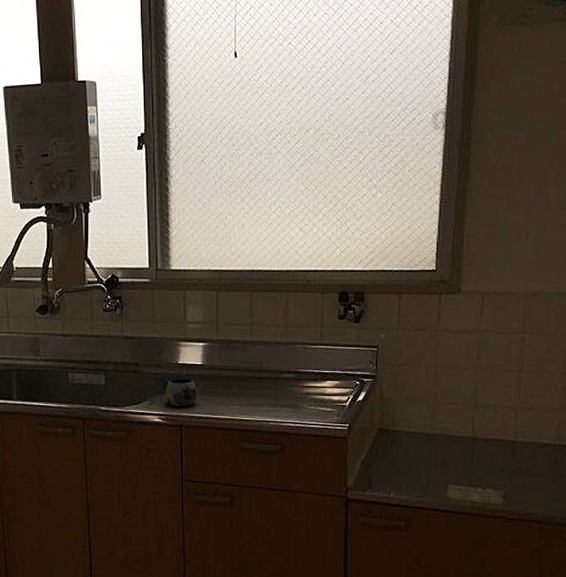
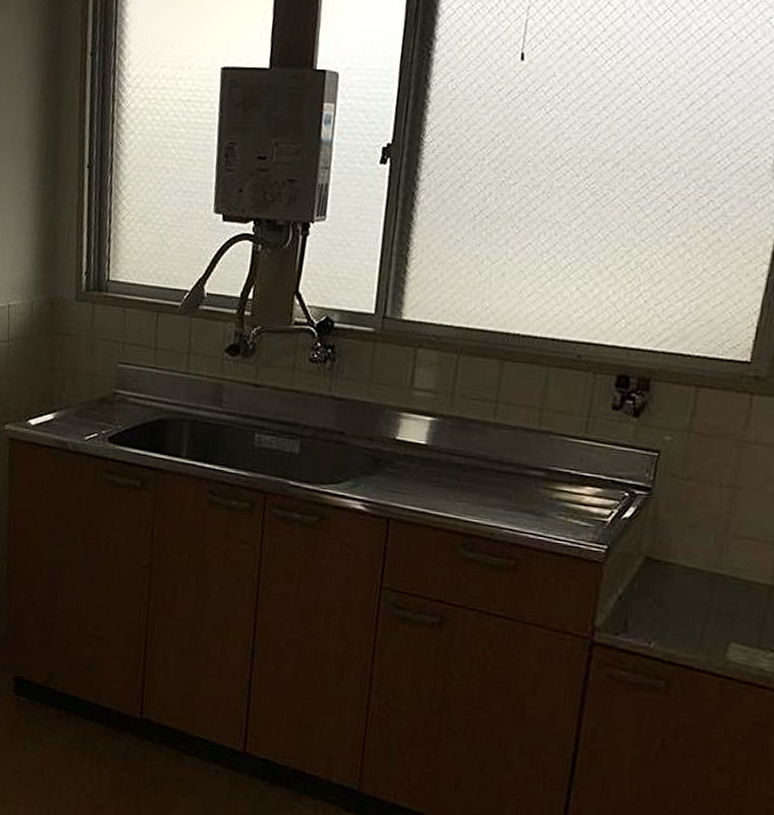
mug: present [162,378,198,406] -> none [371,457,416,495]

